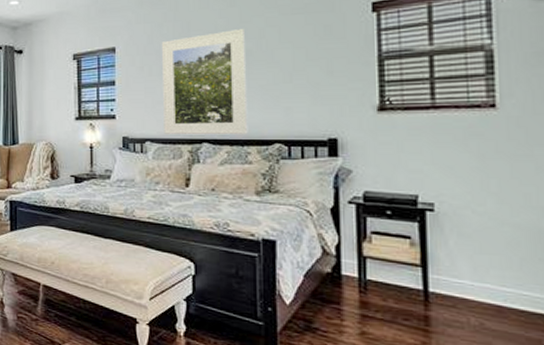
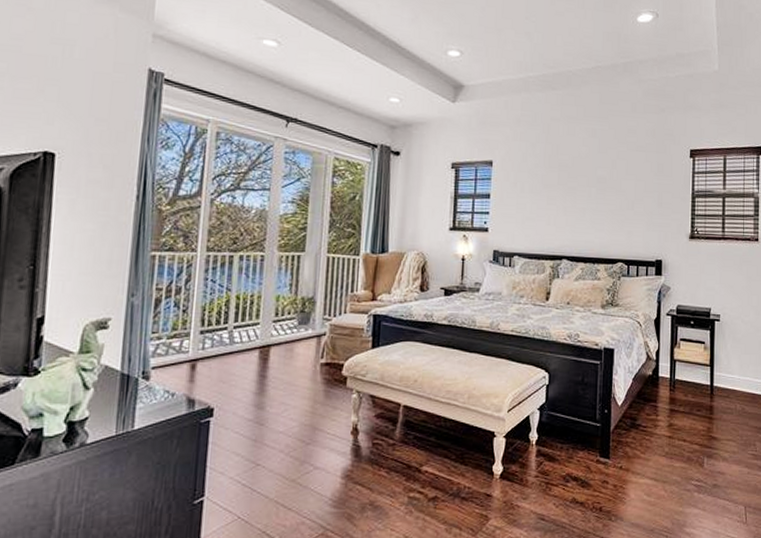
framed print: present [161,29,248,134] -> none [531,158,601,253]

